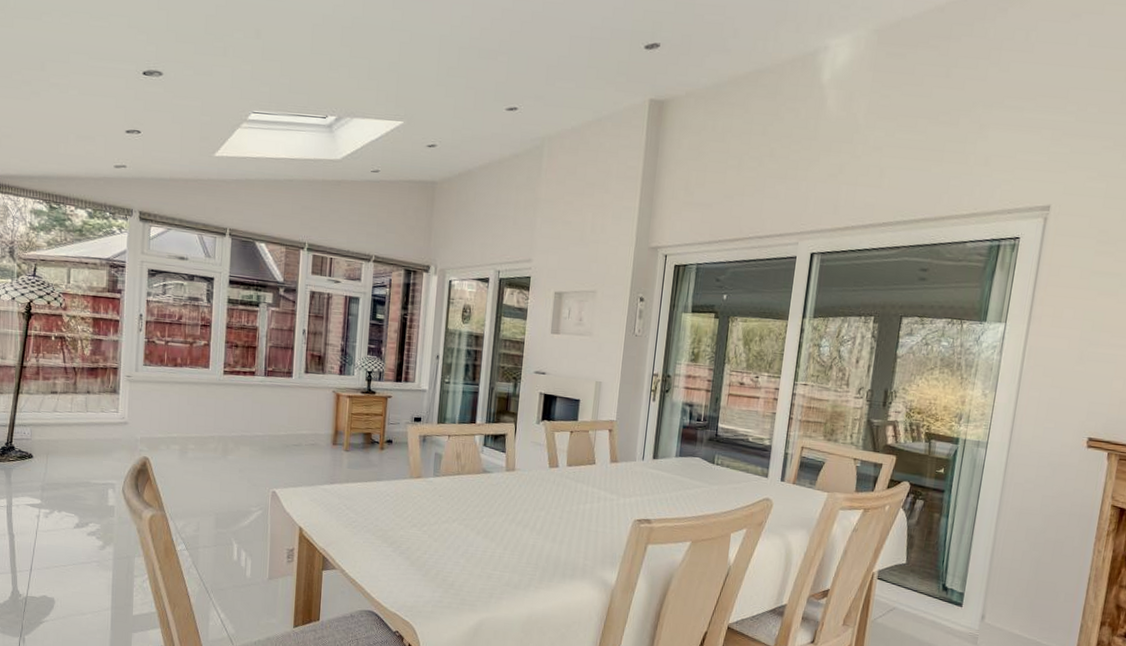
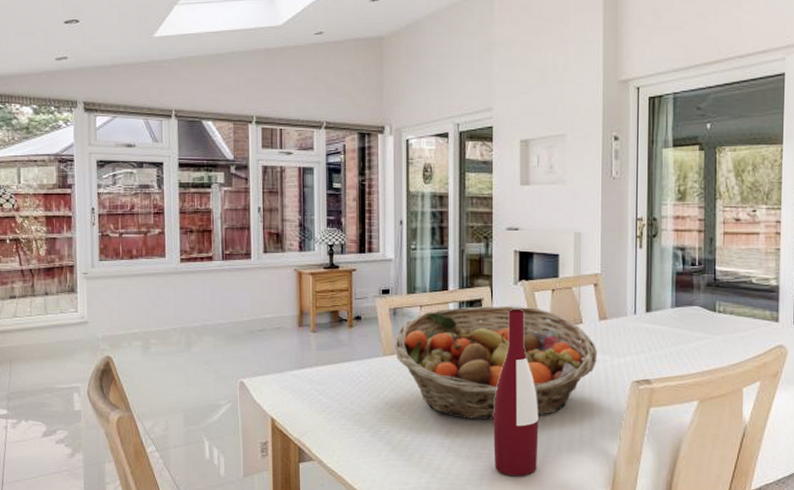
fruit basket: none [421,440,607,545] -> present [395,305,598,420]
wine bottle: none [504,446,548,597] -> present [494,309,539,476]

